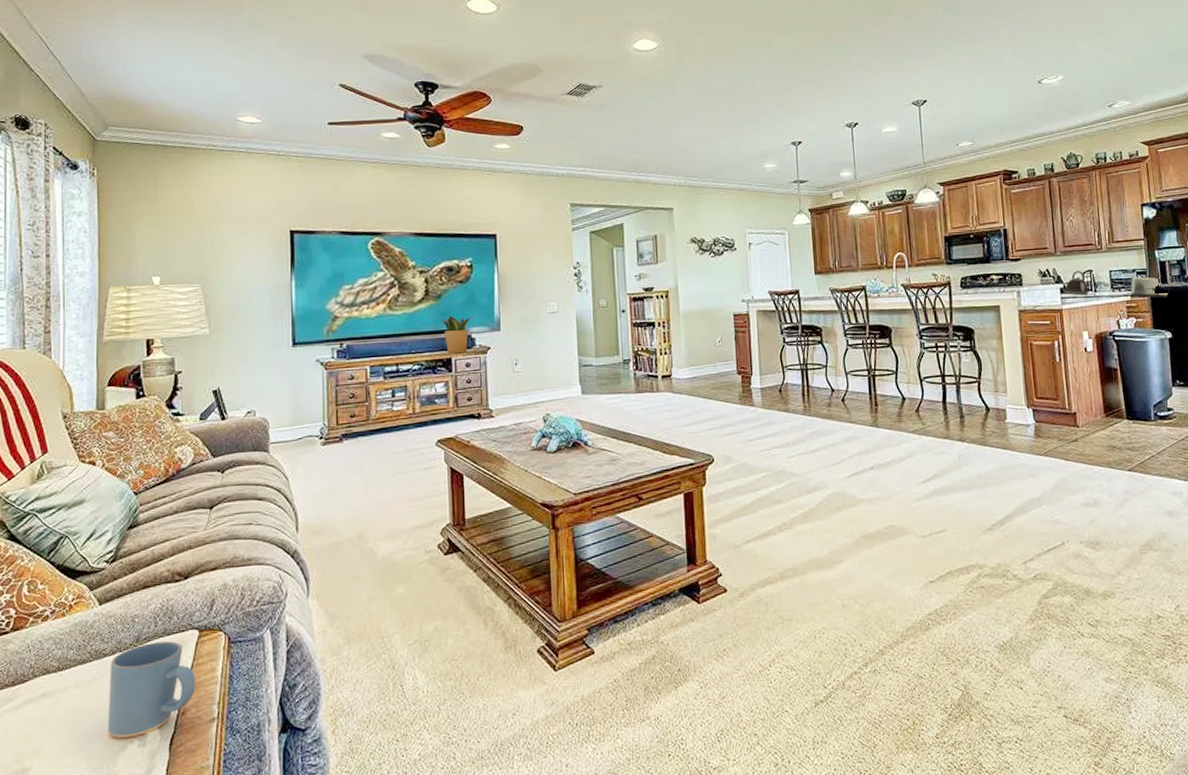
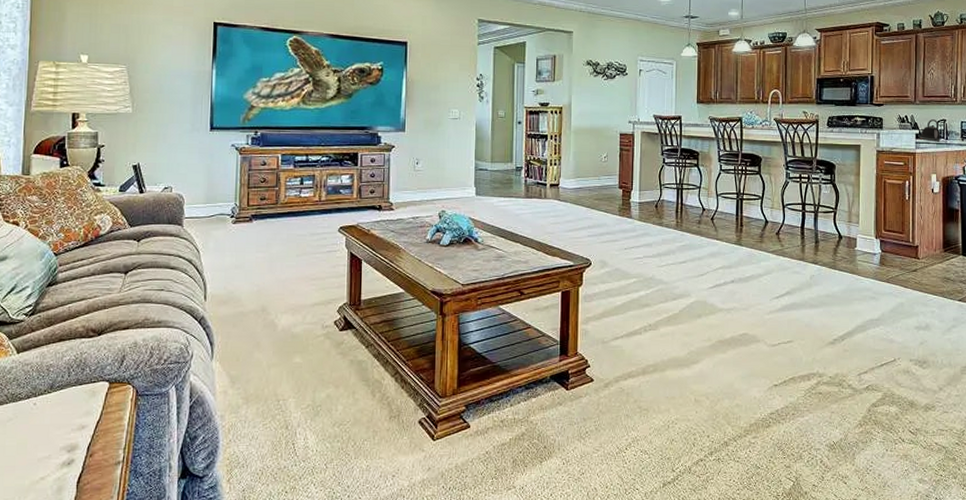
mug: present [107,641,196,739] -> none [19,390,105,474]
potted plant: present [440,315,473,354] -> none [349,113,380,150]

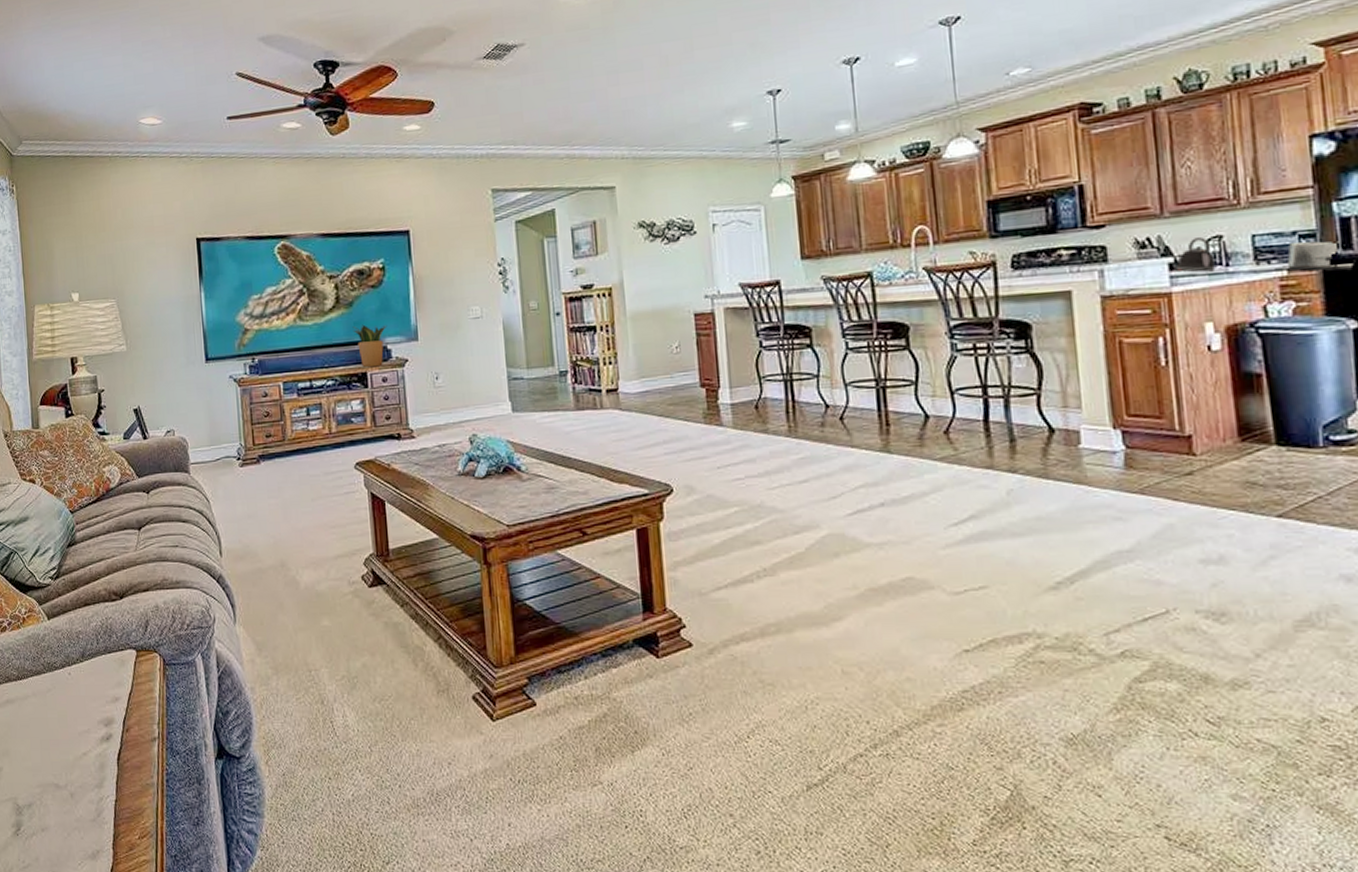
potted plant: none [349,113,380,150] -> present [352,324,387,368]

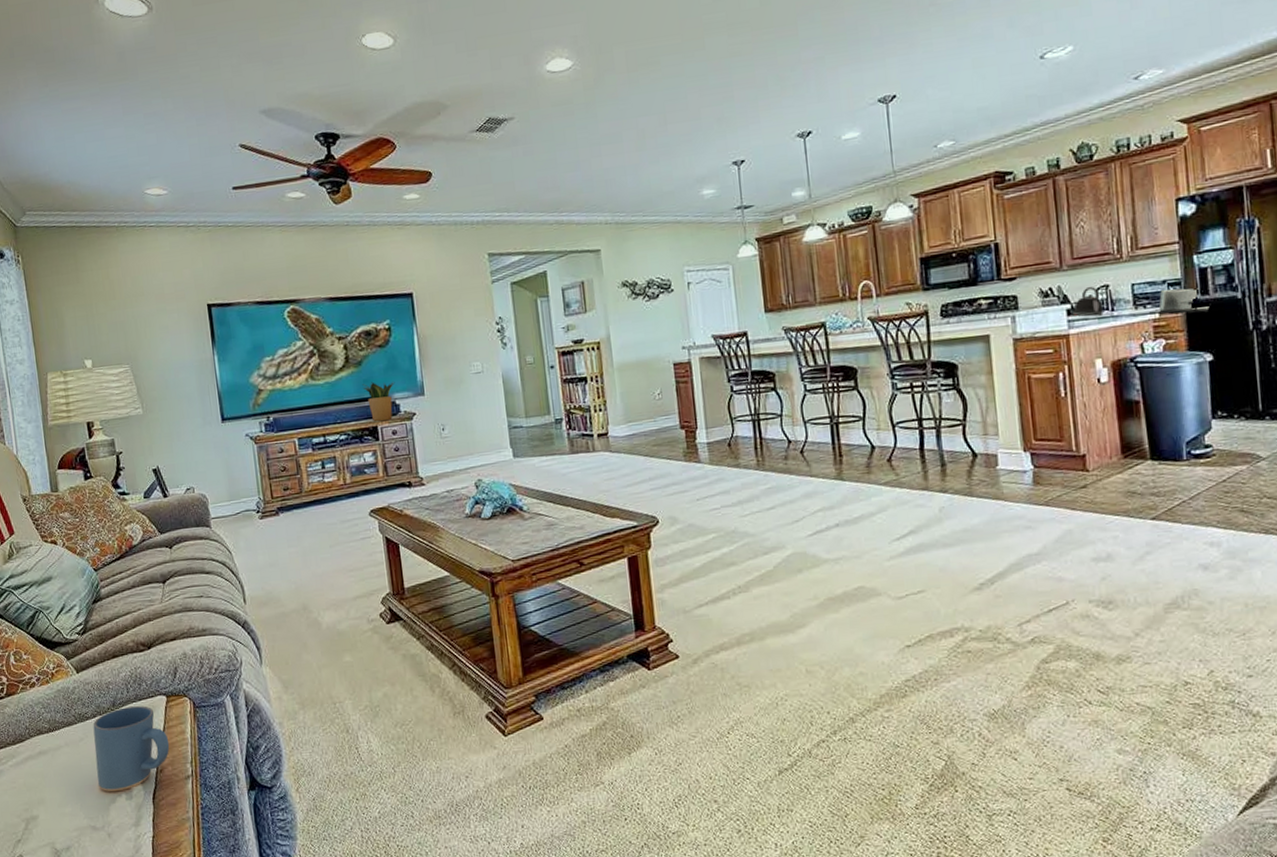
mug: none [61,659,137,749] -> present [93,706,170,792]

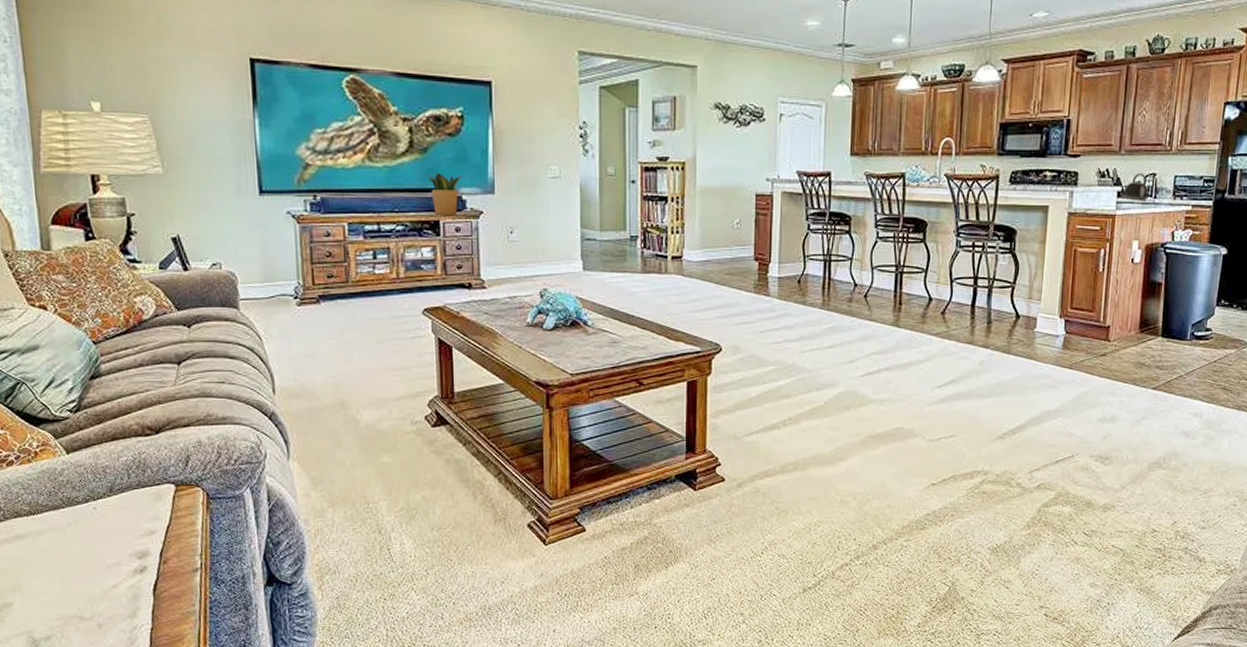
mug: present [93,706,170,792] -> none [84,493,177,582]
toaster: present [1158,288,1210,314] -> none [1192,184,1233,211]

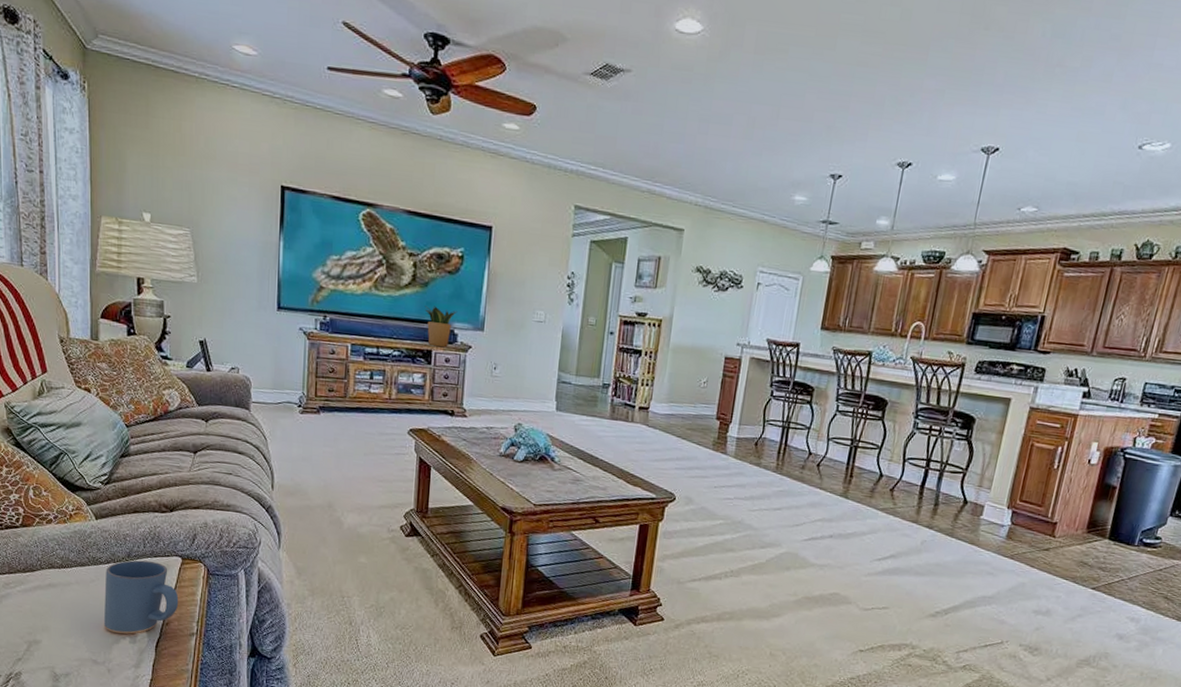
mug: none [84,493,177,582] -> present [103,560,179,634]
kettle: present [1121,173,1148,201] -> none [1086,376,1116,405]

